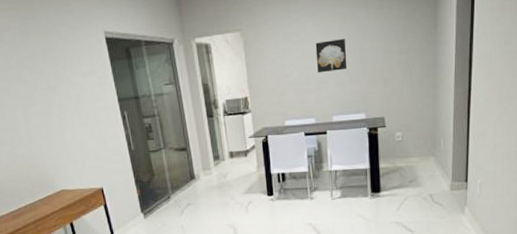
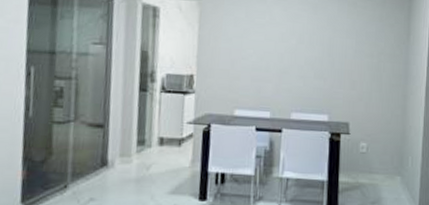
wall art: present [315,39,347,73] -> none [279,28,314,63]

